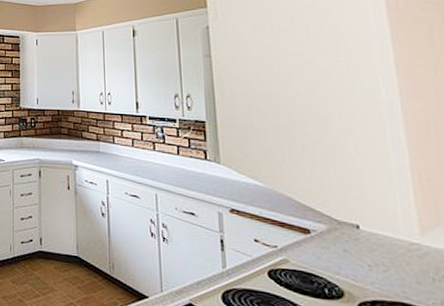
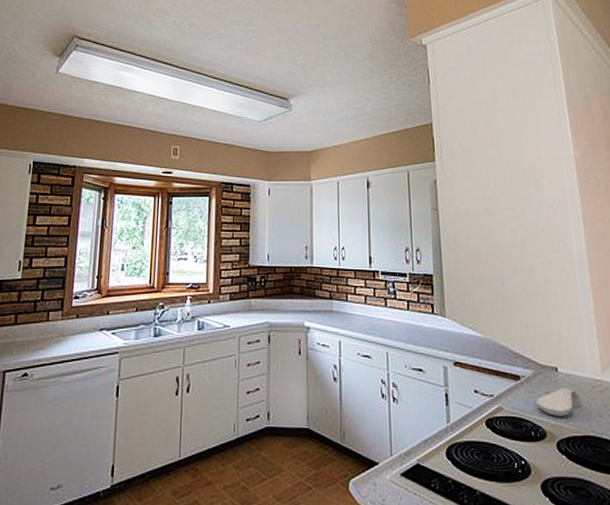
spoon rest: none [331,246,395,279] -> present [536,387,584,418]

